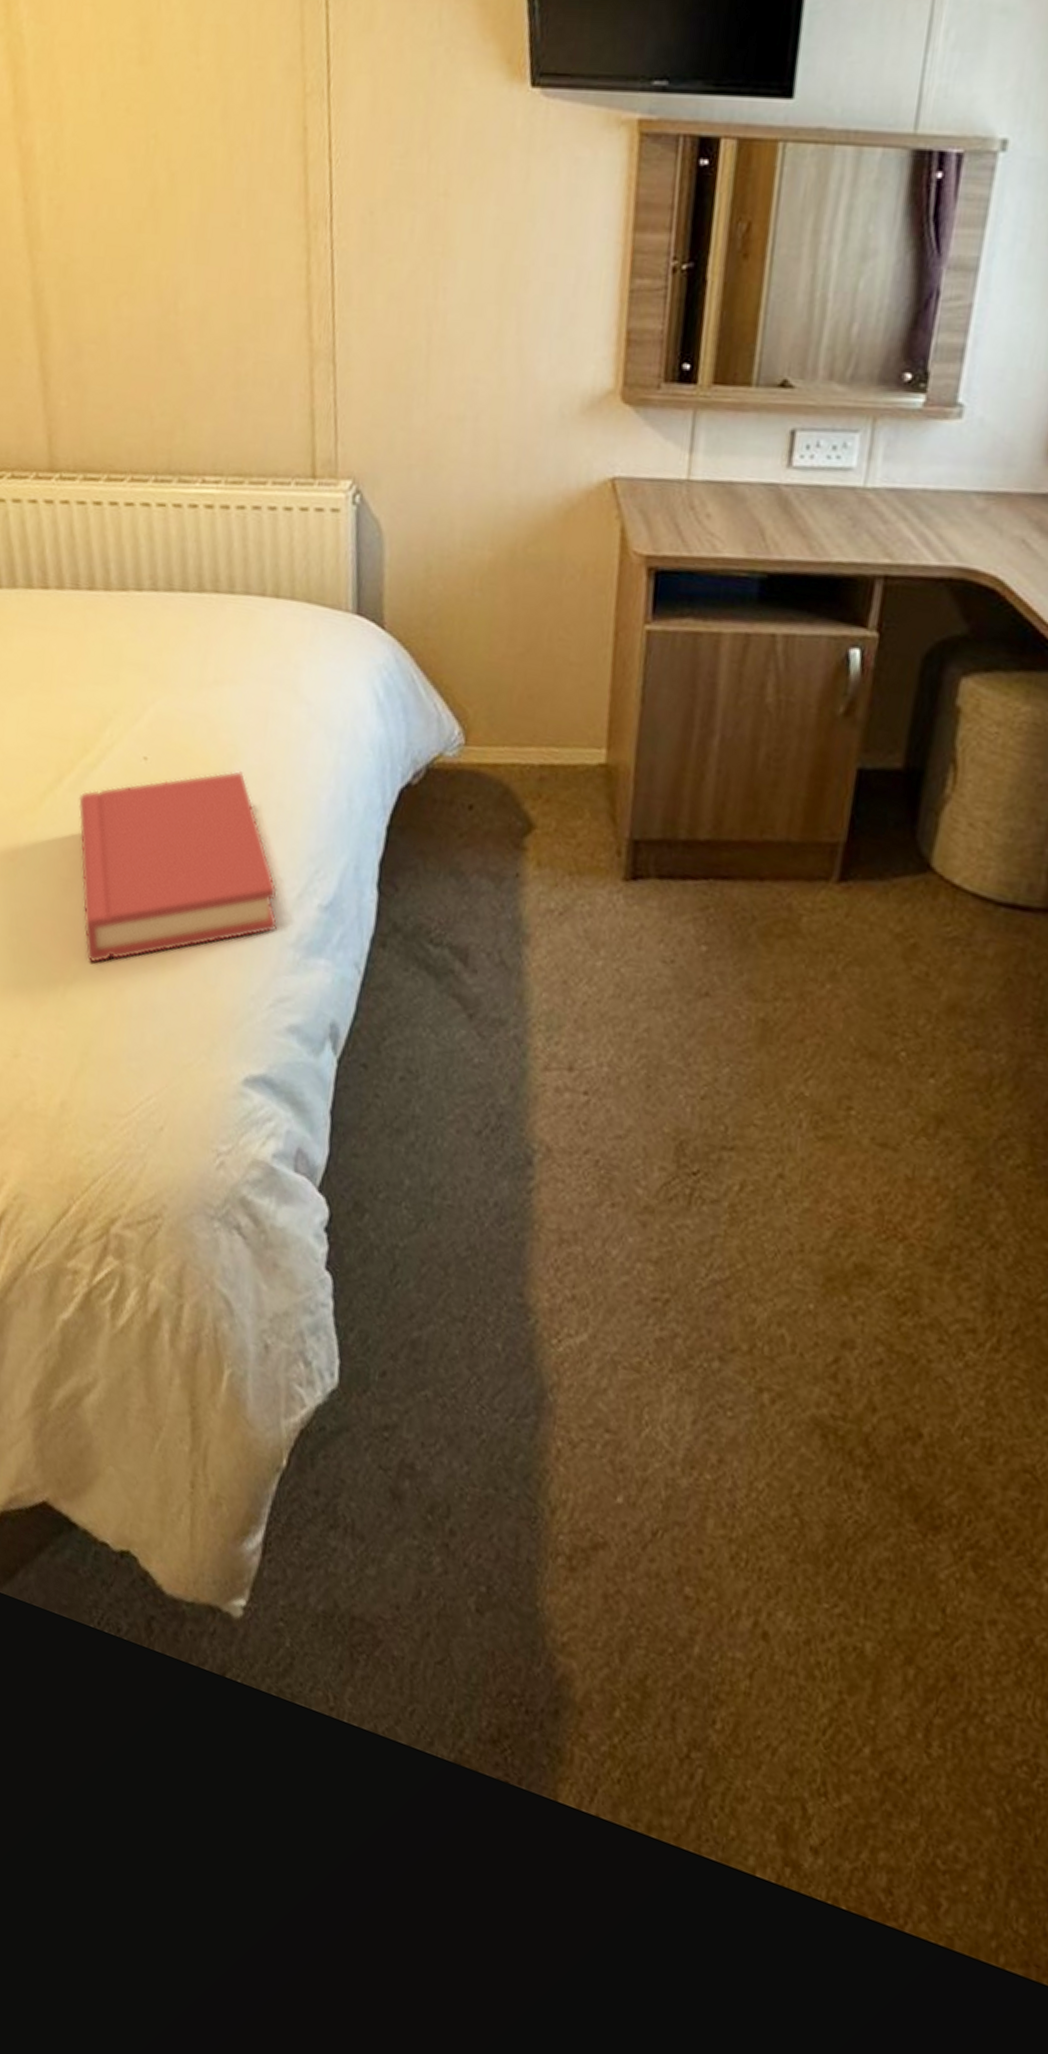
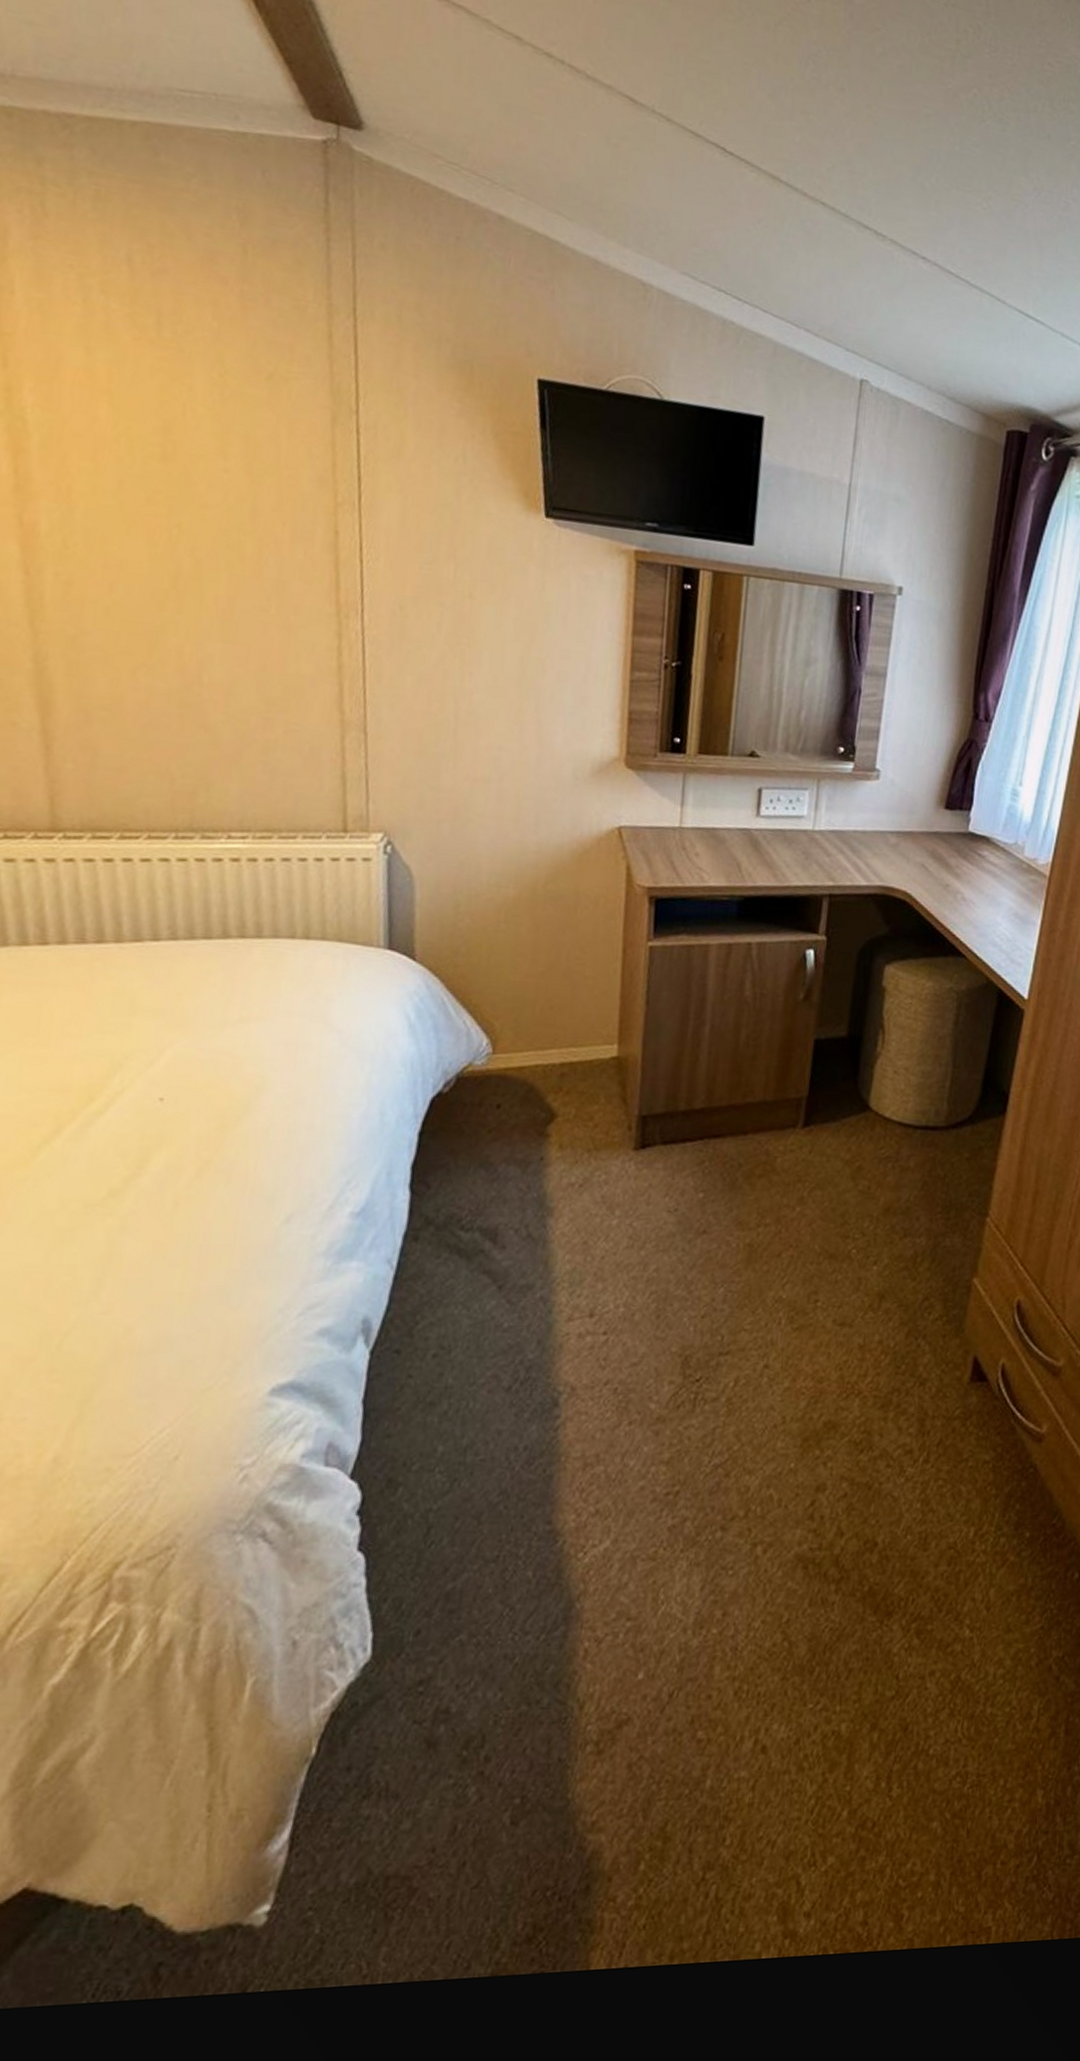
hardback book: present [78,771,277,964] -> none [81,1100,307,1309]

